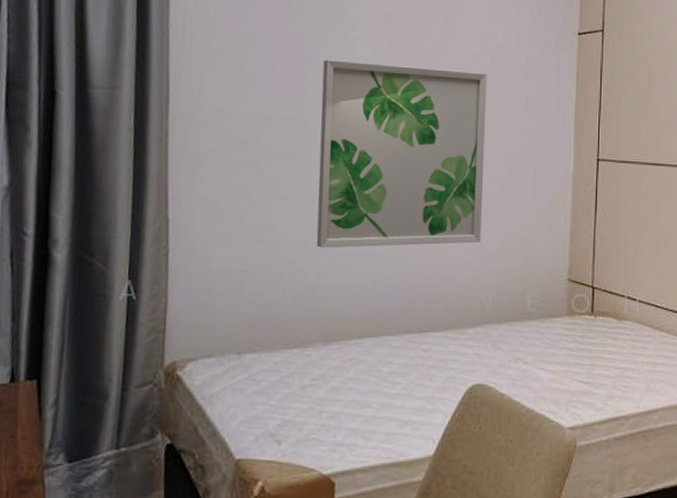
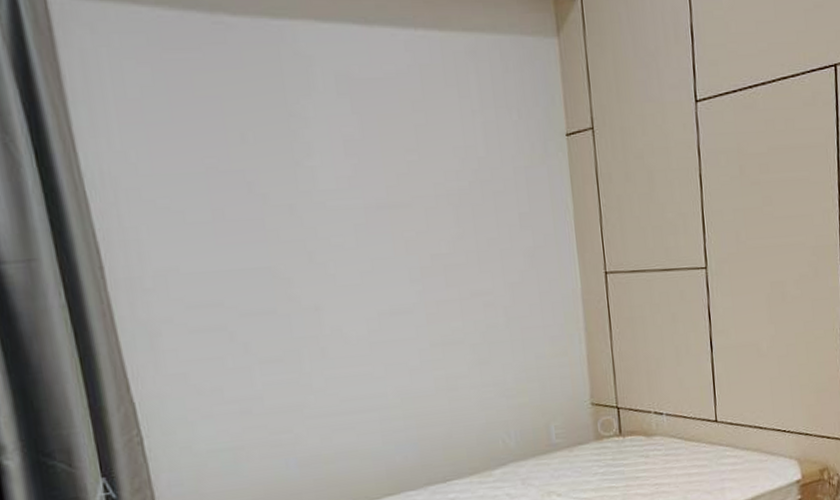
wall art: present [316,59,487,248] -> none [281,191,493,410]

